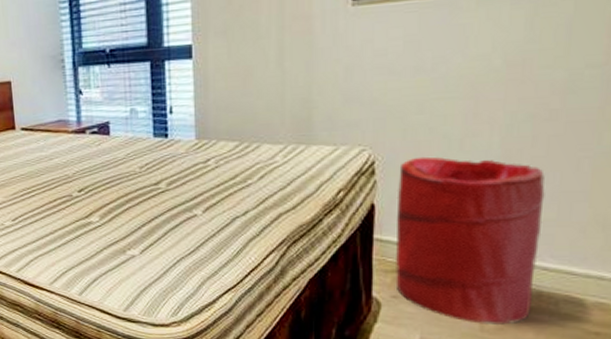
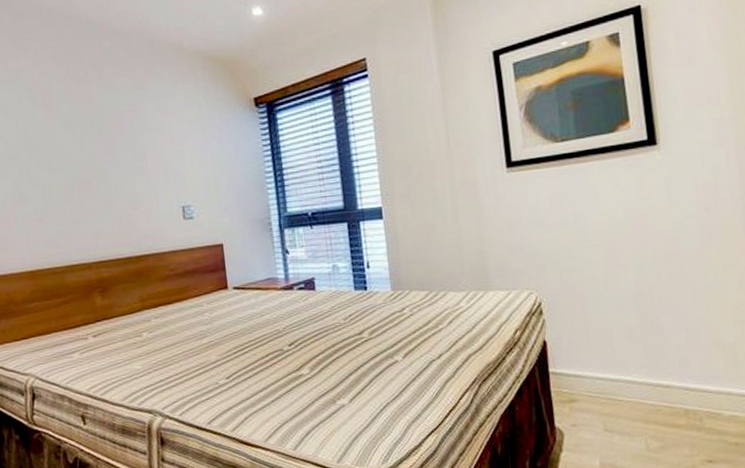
laundry hamper: present [394,156,545,326] -> none [562,296,683,445]

